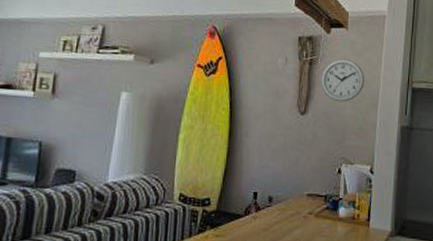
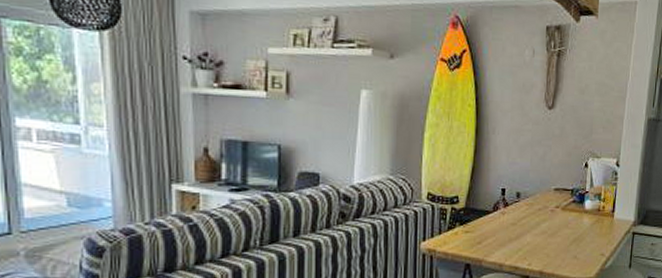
wall clock: present [321,58,365,102] -> none [569,49,614,95]

